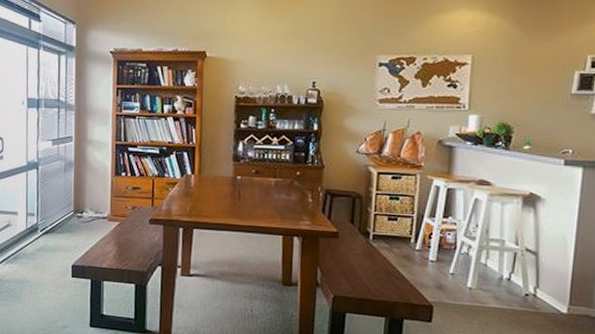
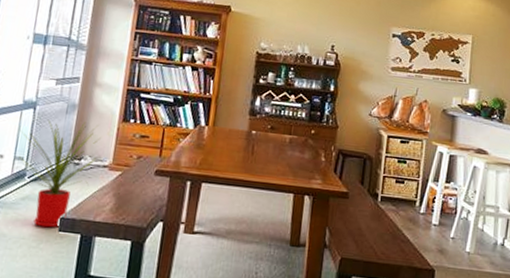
house plant: none [28,177,98,274] -> present [18,119,101,228]

